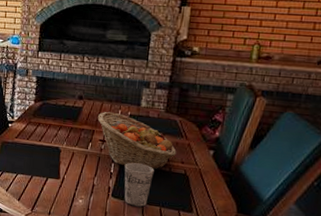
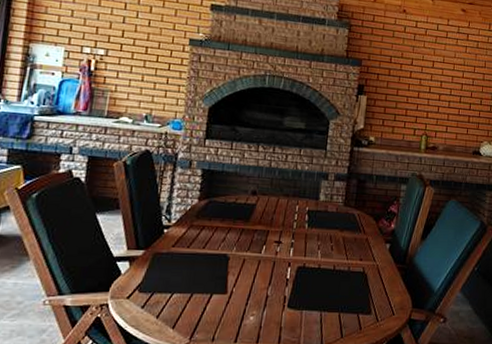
fruit basket: present [97,111,177,170] -> none [272,207,355,271]
cup: present [124,162,154,208] -> none [301,265,333,316]

